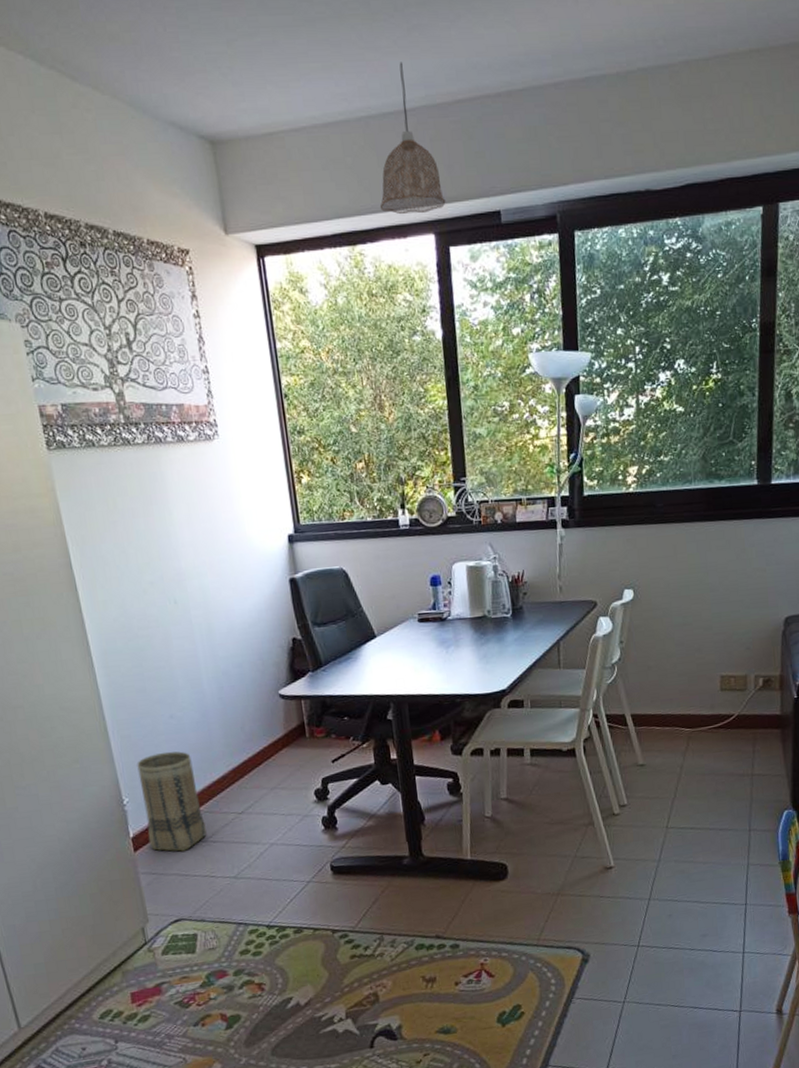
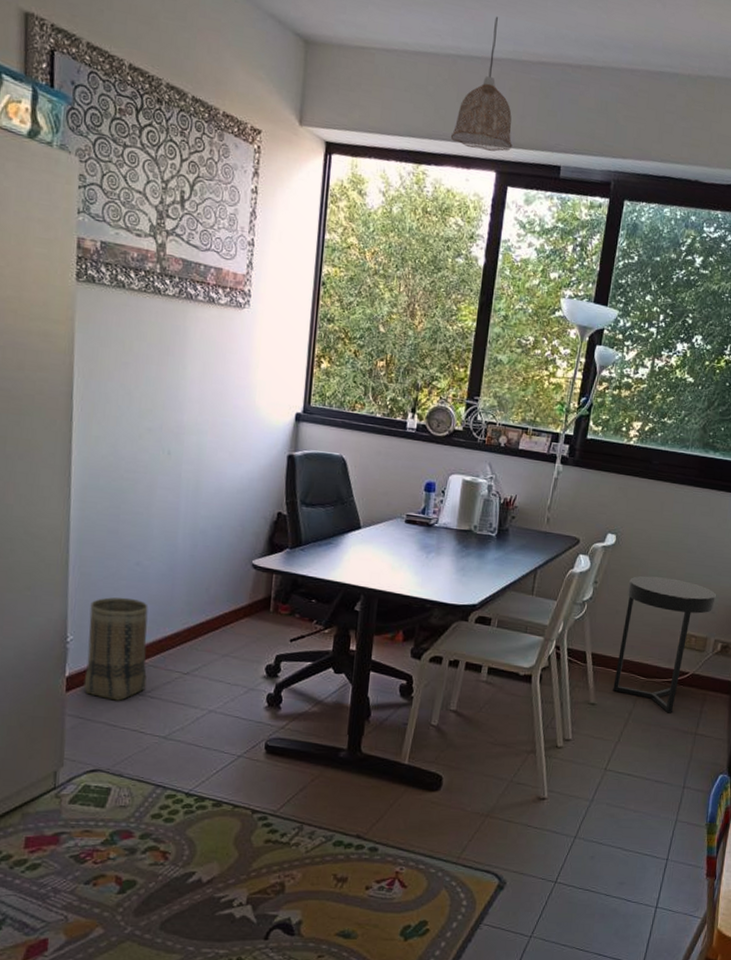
side table: none [655,621,749,760] -> present [613,575,716,713]

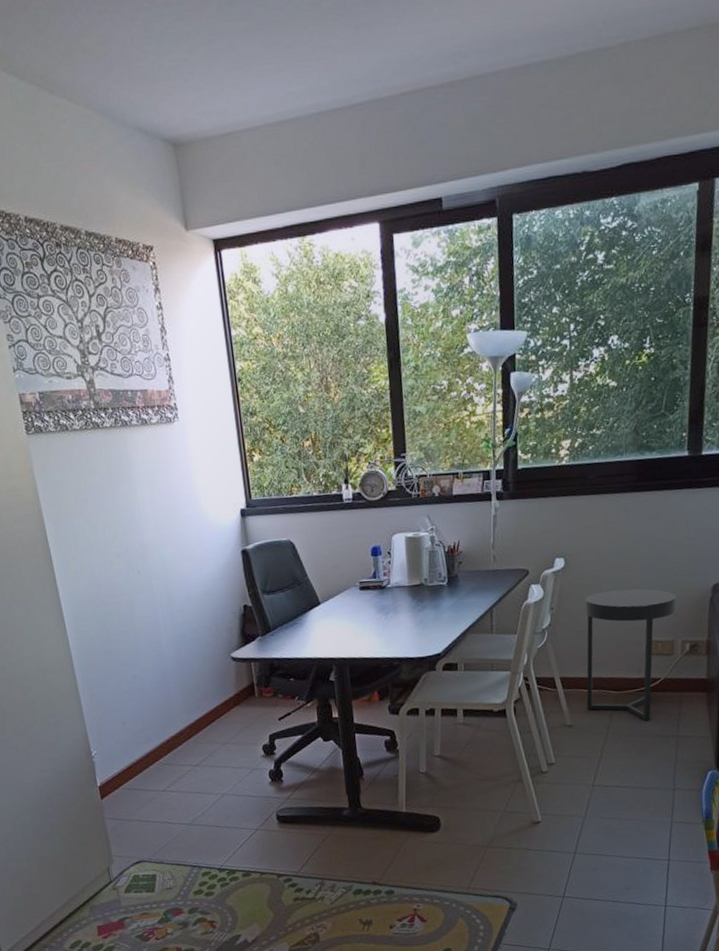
basket: present [83,597,148,701] -> none [104,708,165,800]
pendant lamp: present [450,16,513,152] -> none [328,59,390,206]

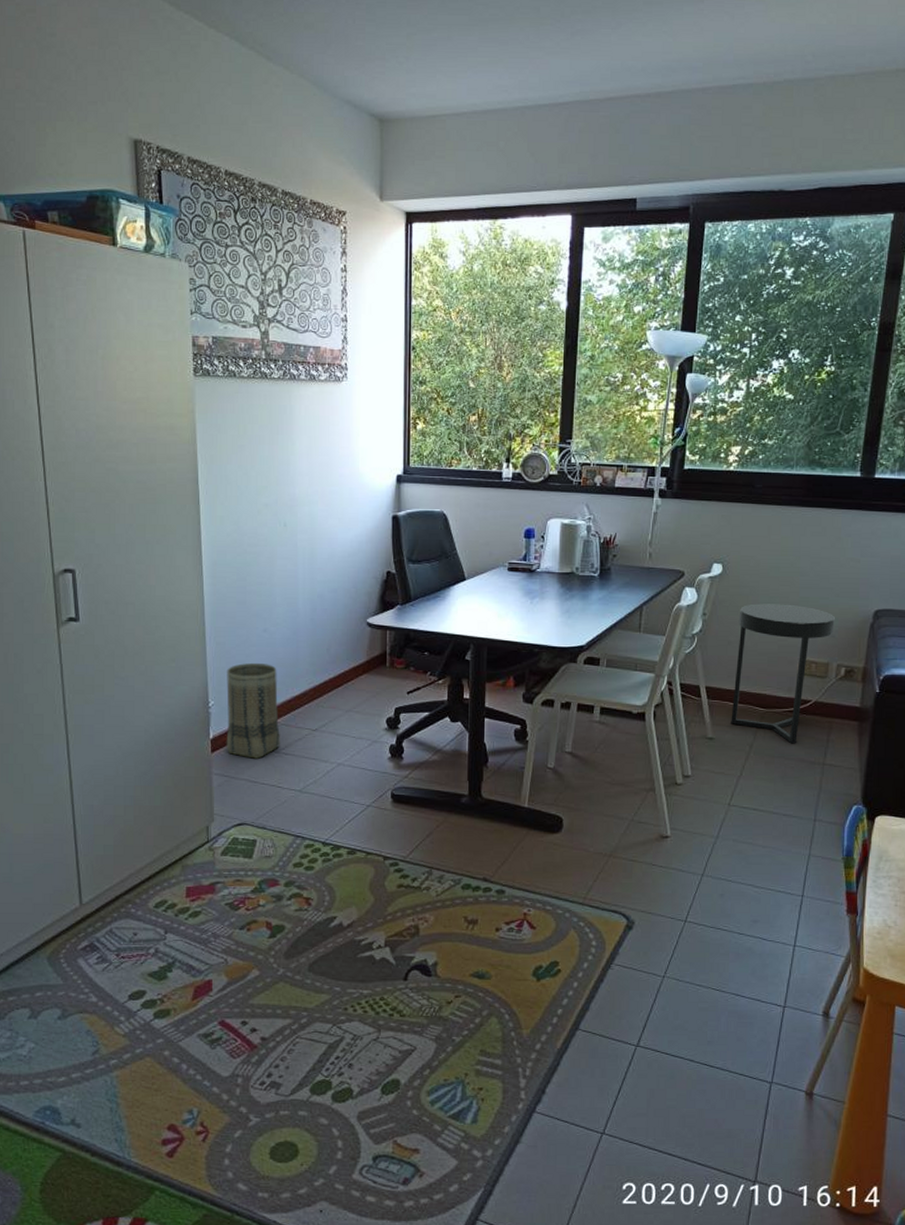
basket: none [104,708,165,800] -> present [226,662,280,759]

